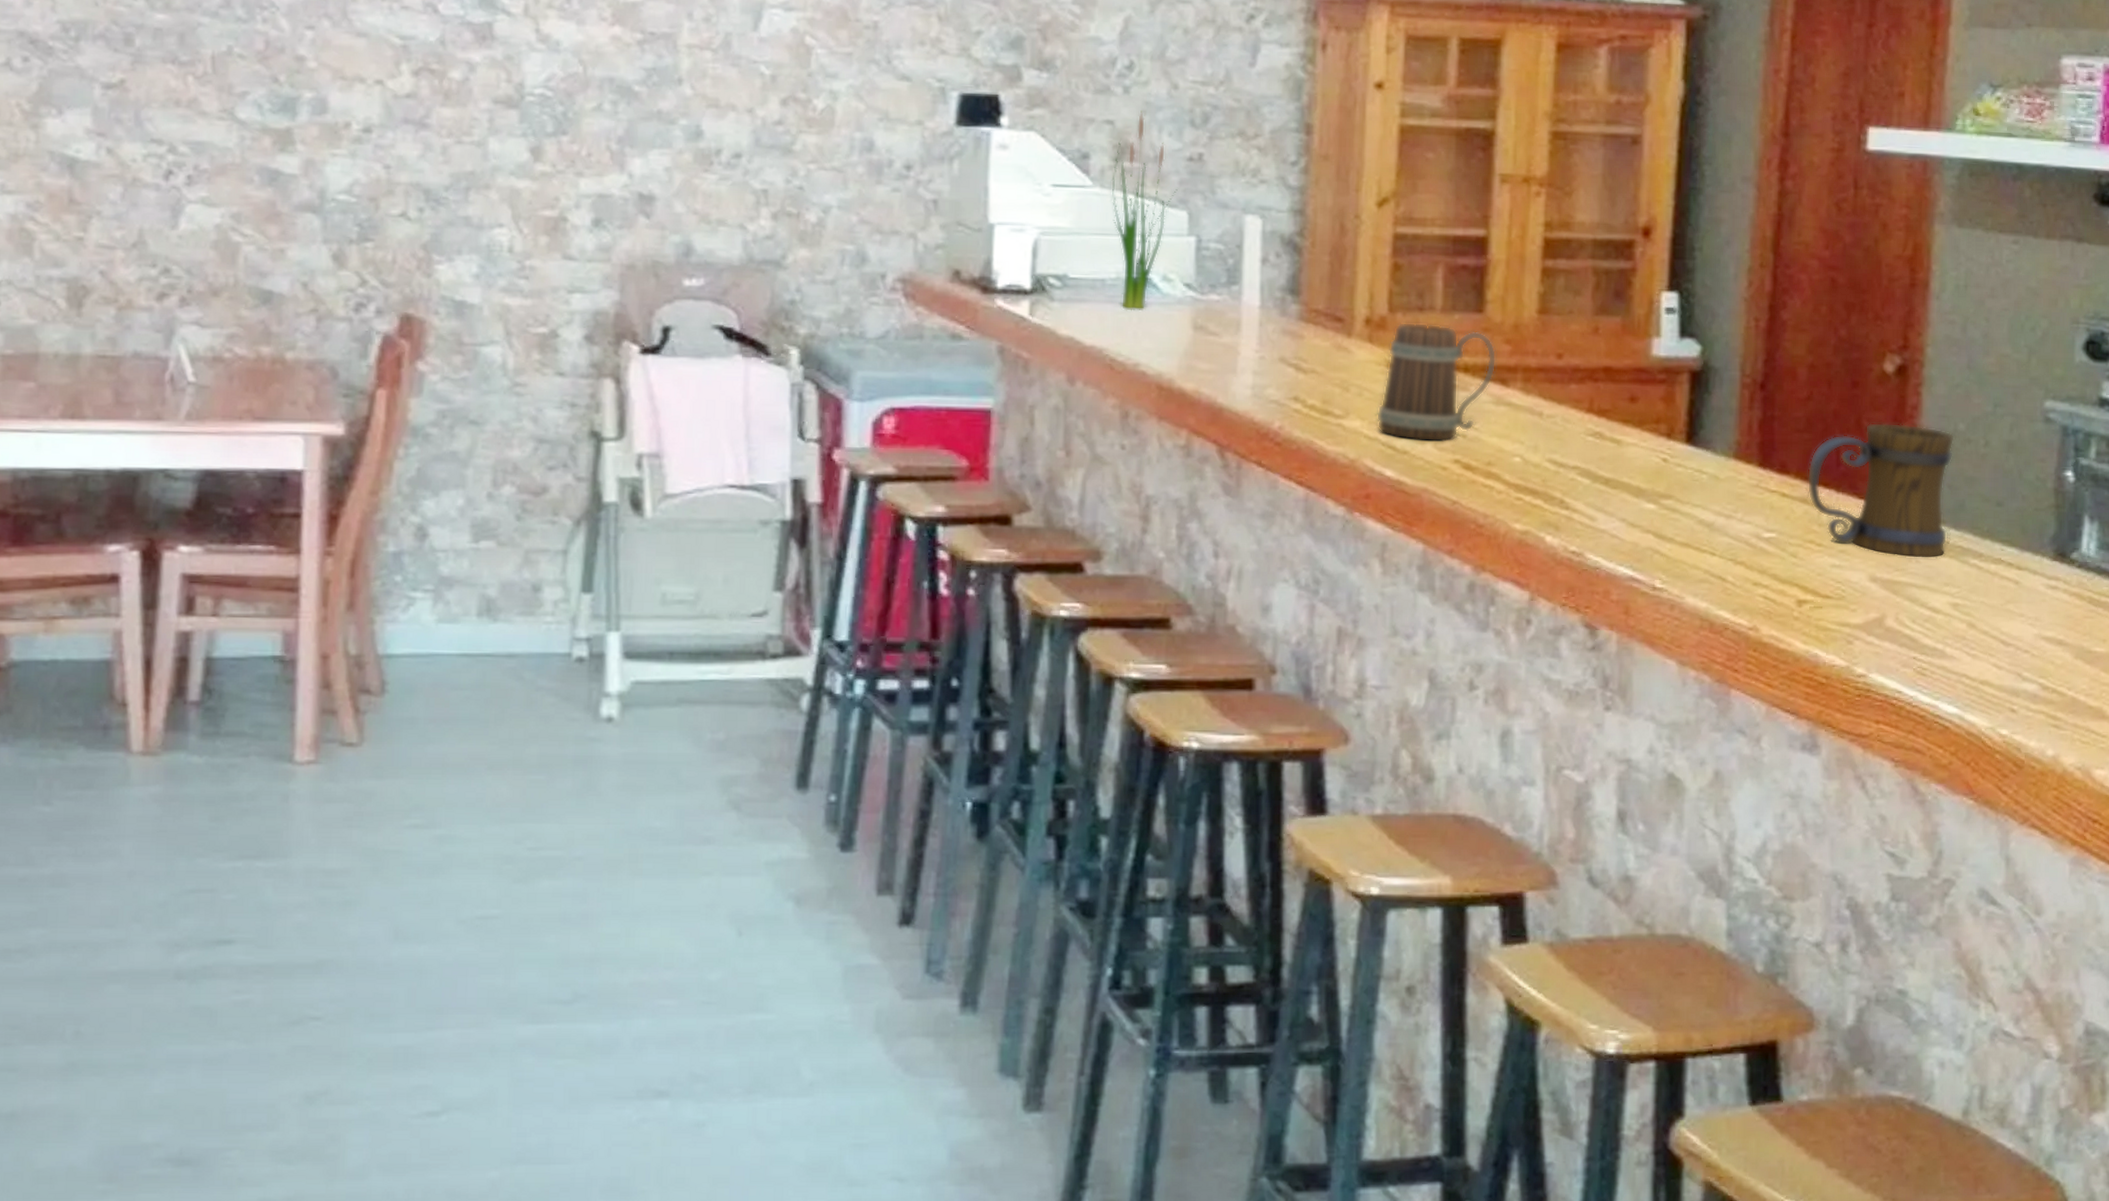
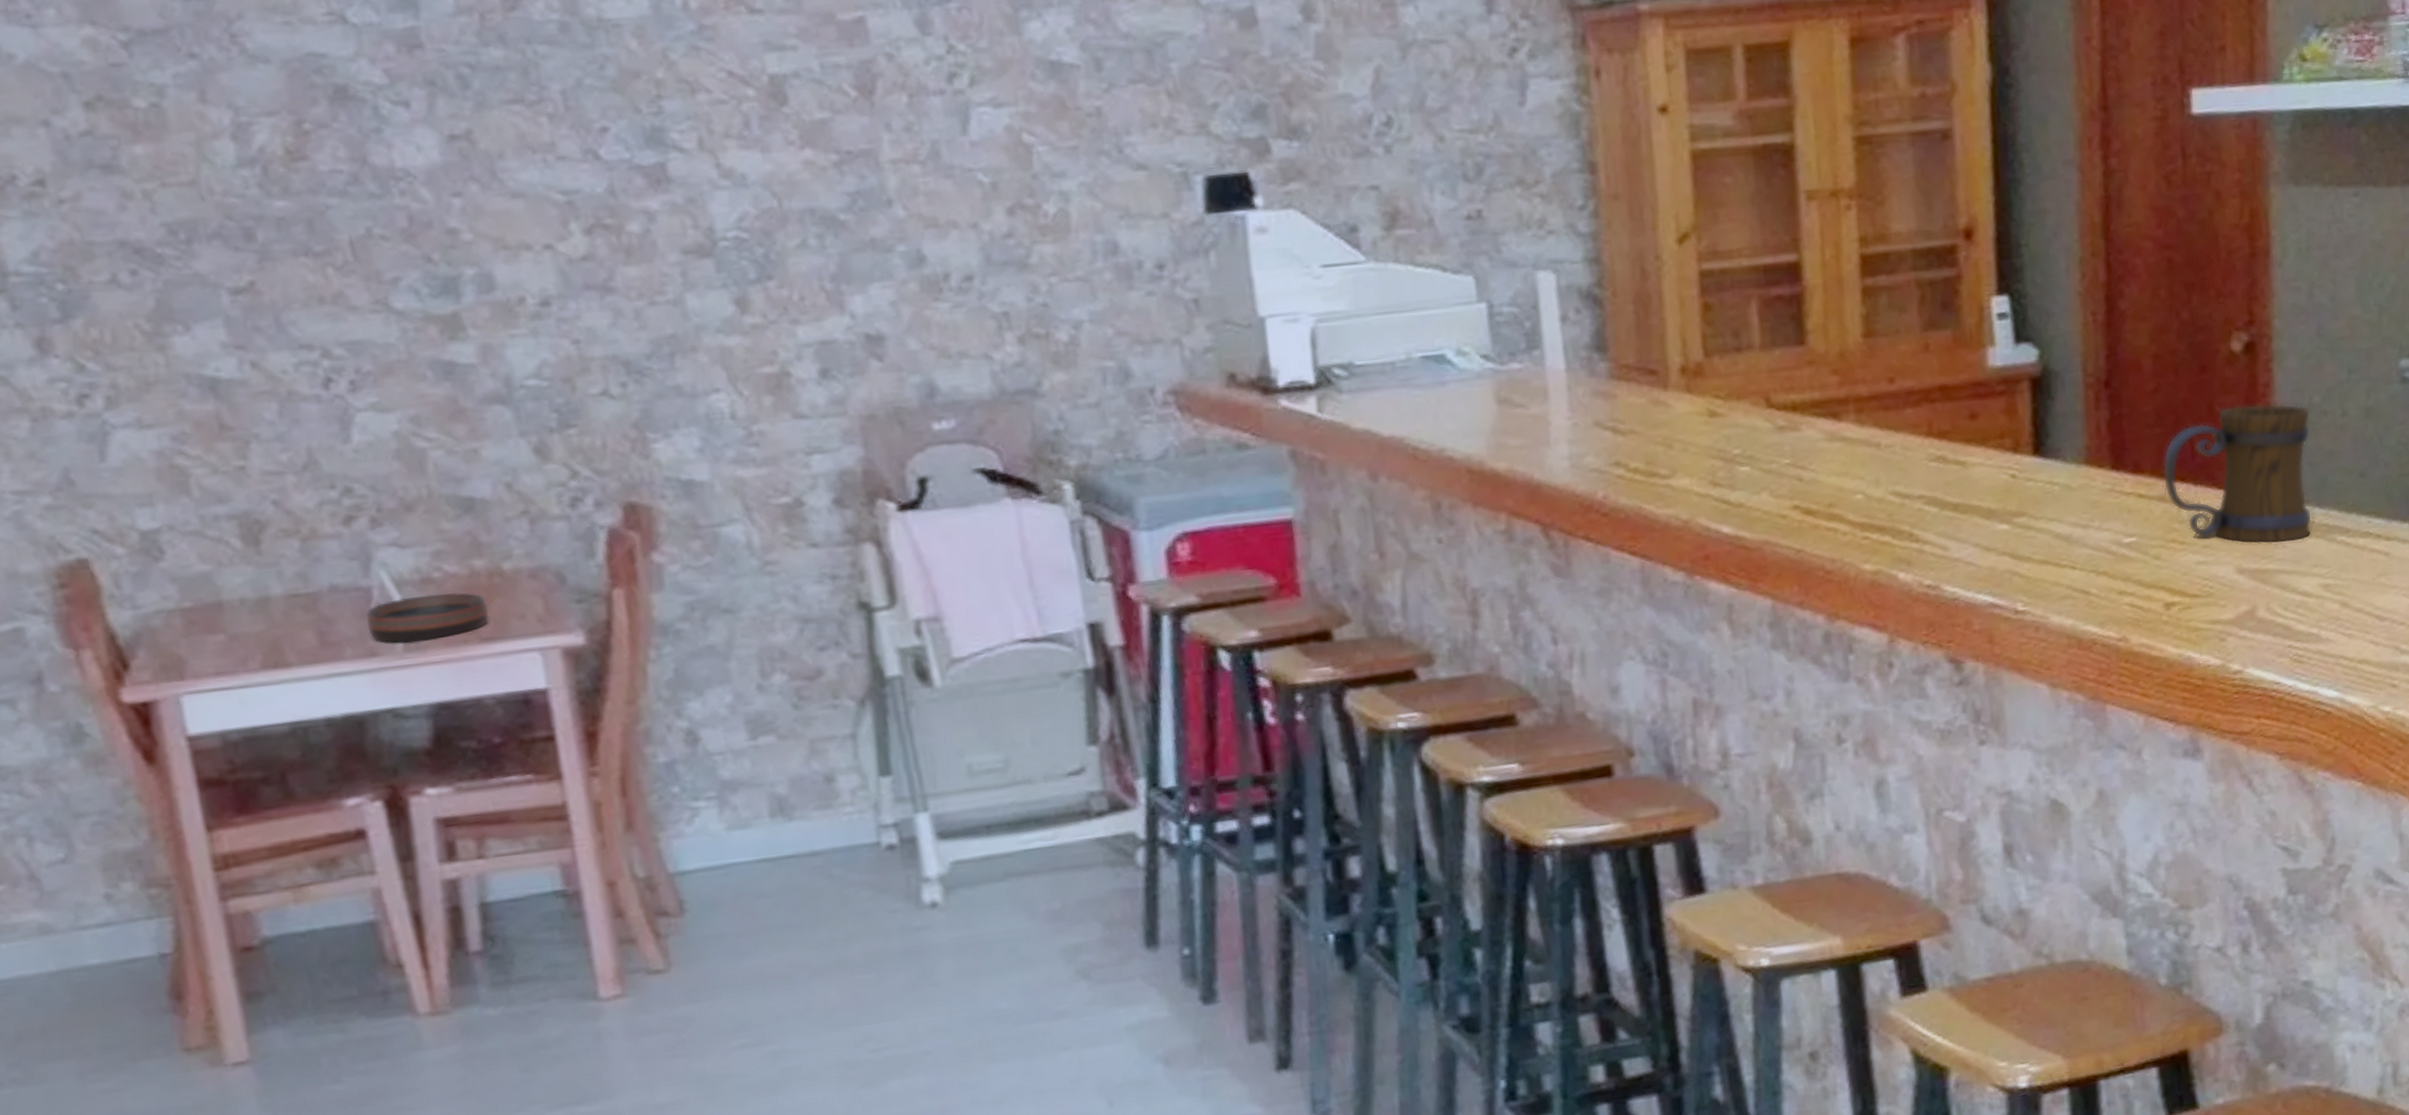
ashtray: none [158,371,265,413] -> present [366,592,489,643]
plant: present [1111,110,1178,312] -> none [1385,170,1460,394]
beer mug: present [1376,322,1497,442] -> none [1704,363,1826,492]

